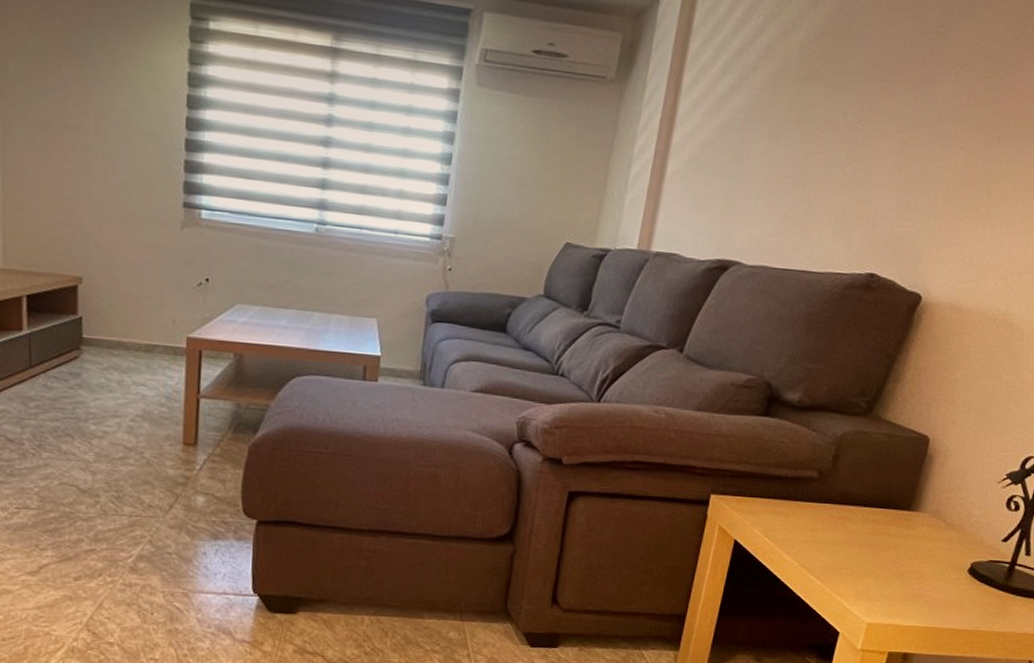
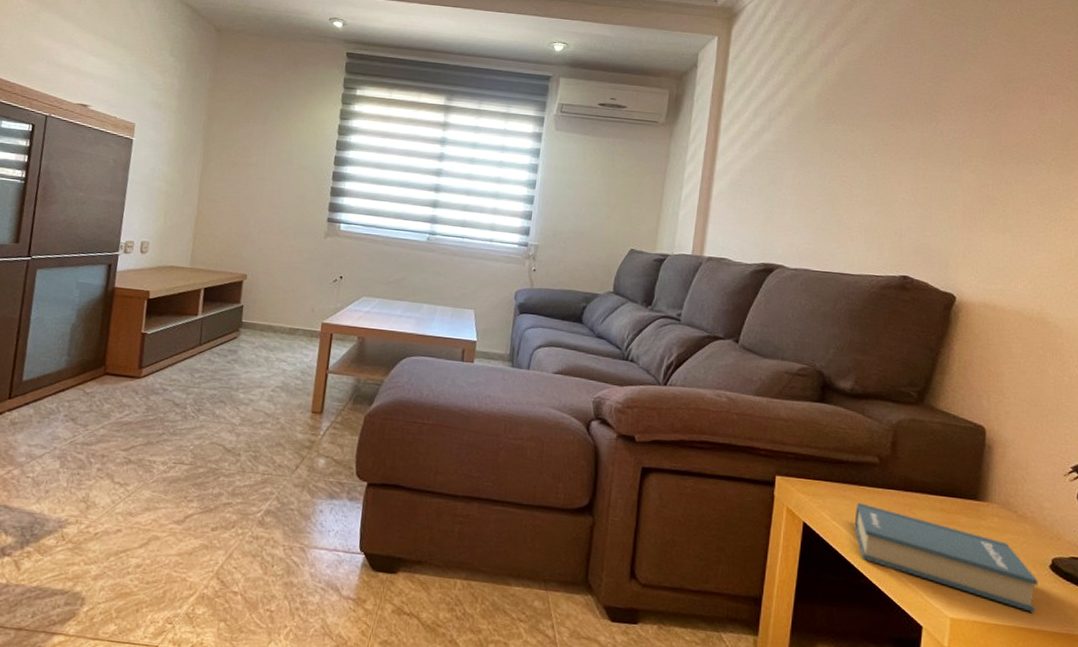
book: none [785,518,955,613] -> present [854,502,1038,613]

